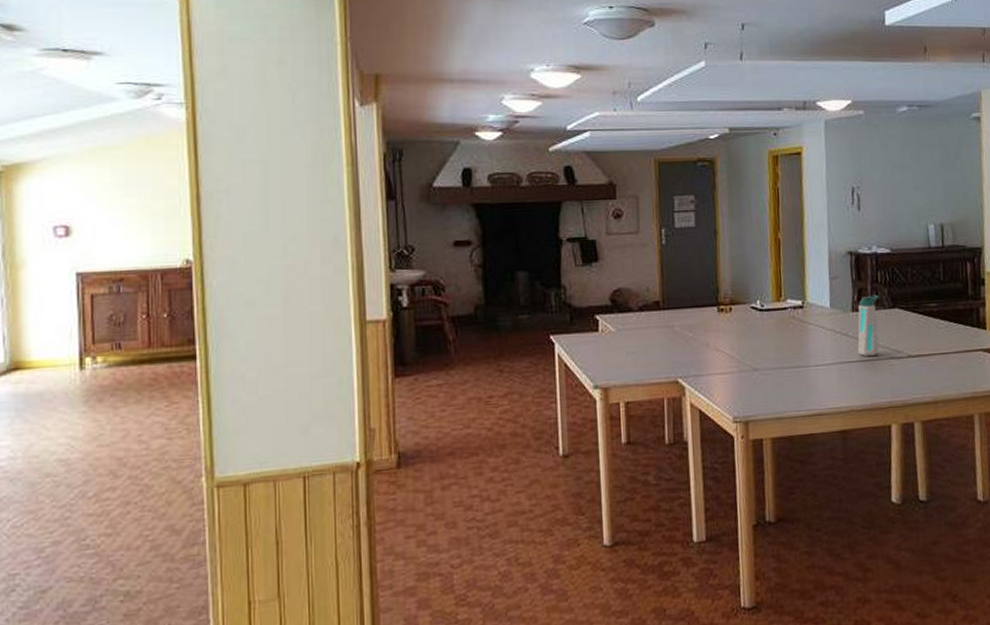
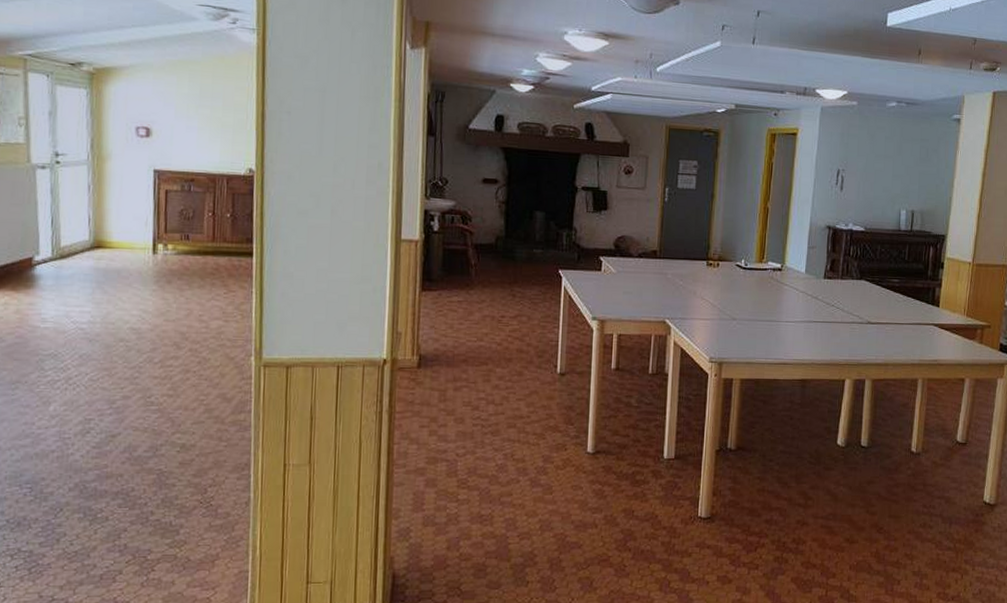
water bottle: present [858,295,880,357] -> none [825,266,850,320]

